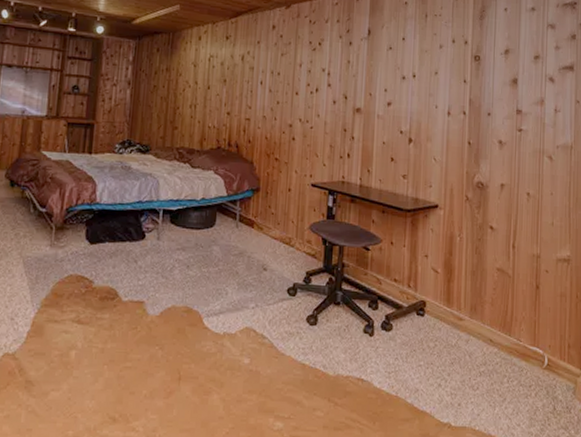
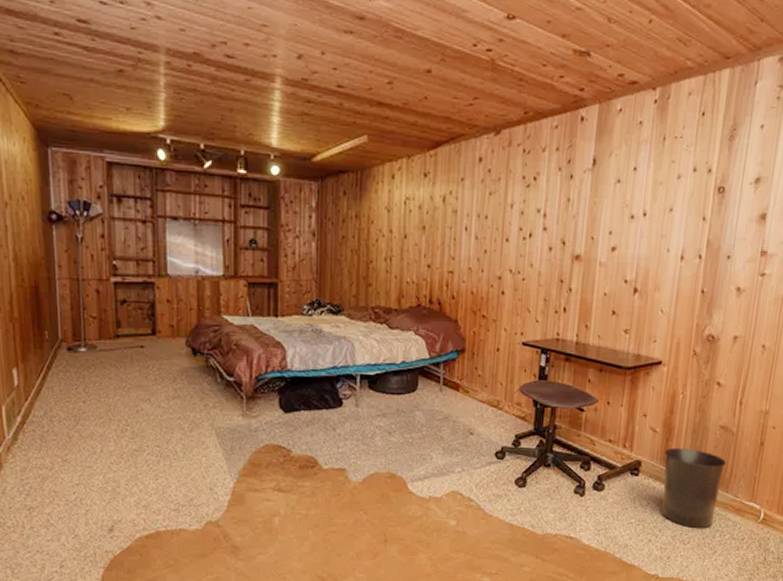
waste bin: none [447,288,506,374] -> present [661,447,727,529]

